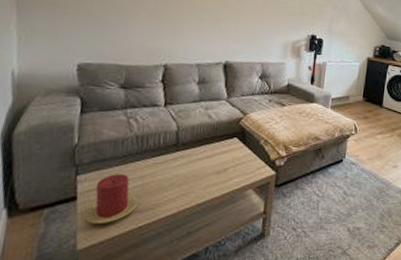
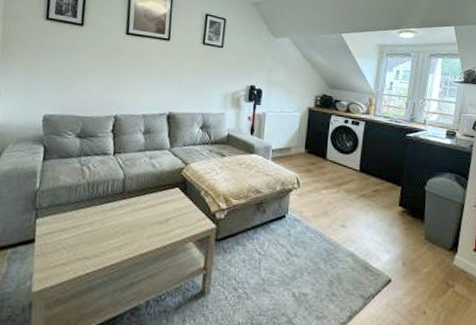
candle: present [84,174,139,225] -> none [40,219,87,268]

